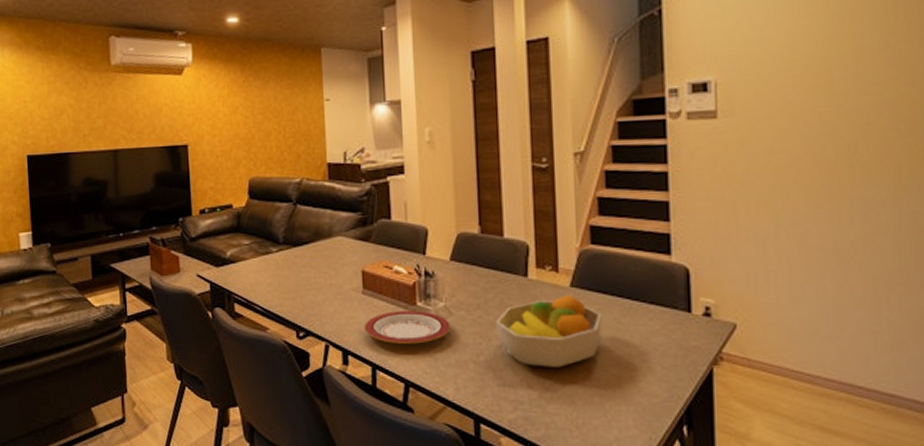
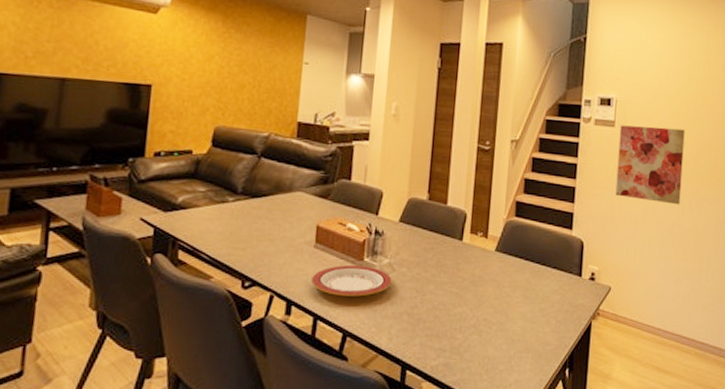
fruit bowl: present [495,294,602,369] -> none [430,257,517,321]
wall art: none [725,107,833,211] -> present [615,125,685,205]

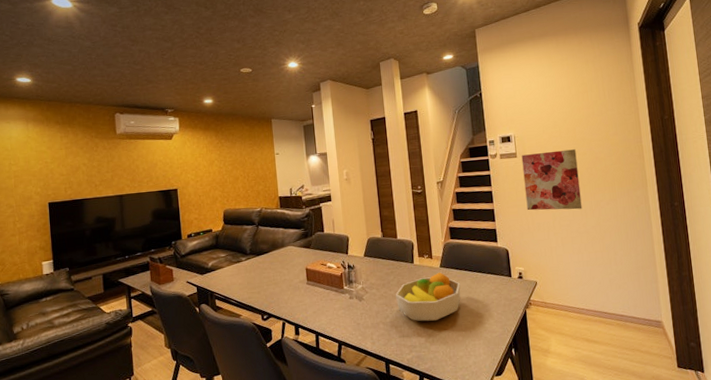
plate: present [311,264,392,297] -> none [309,292,367,317]
fruit bowl: none [430,257,517,321] -> present [395,272,461,322]

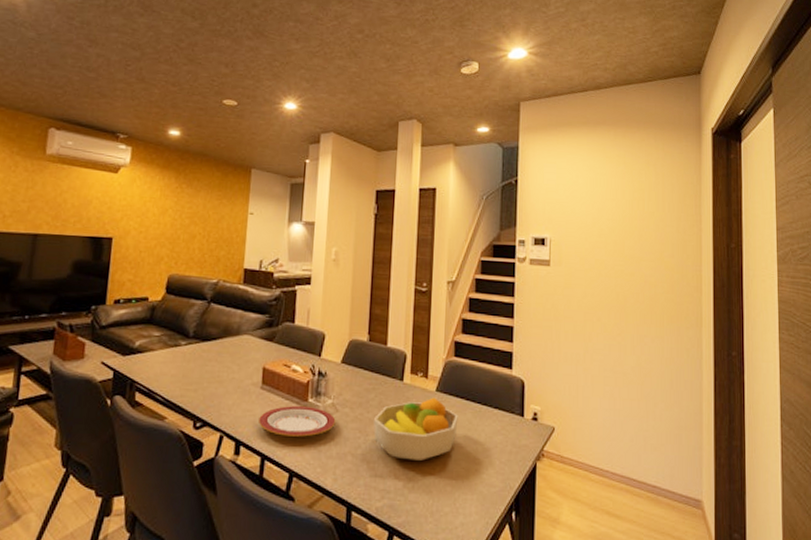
plate: none [309,292,367,317] -> present [259,405,336,437]
wall art: present [521,149,582,211] -> none [554,264,622,343]

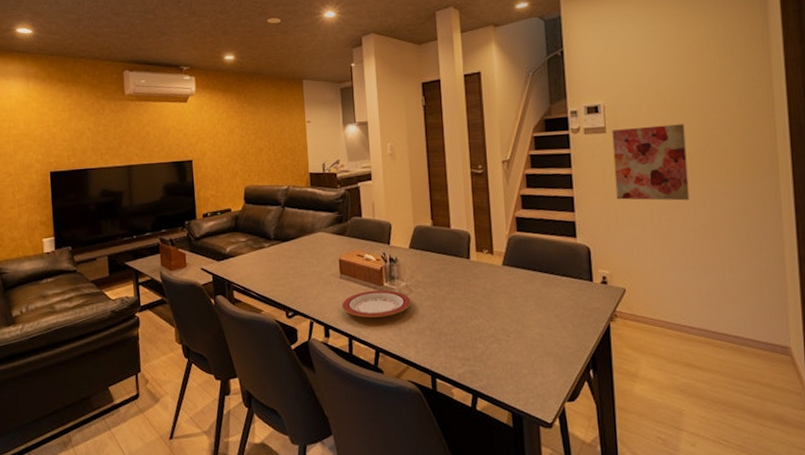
fruit bowl: present [373,397,458,462] -> none [445,271,527,331]
wall art: none [554,264,622,343] -> present [612,124,690,201]

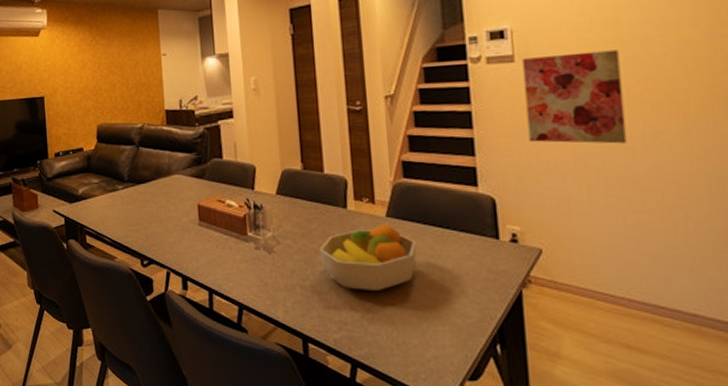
plate: present [342,289,411,318] -> none [201,239,279,270]
fruit bowl: none [445,271,527,331] -> present [318,223,417,292]

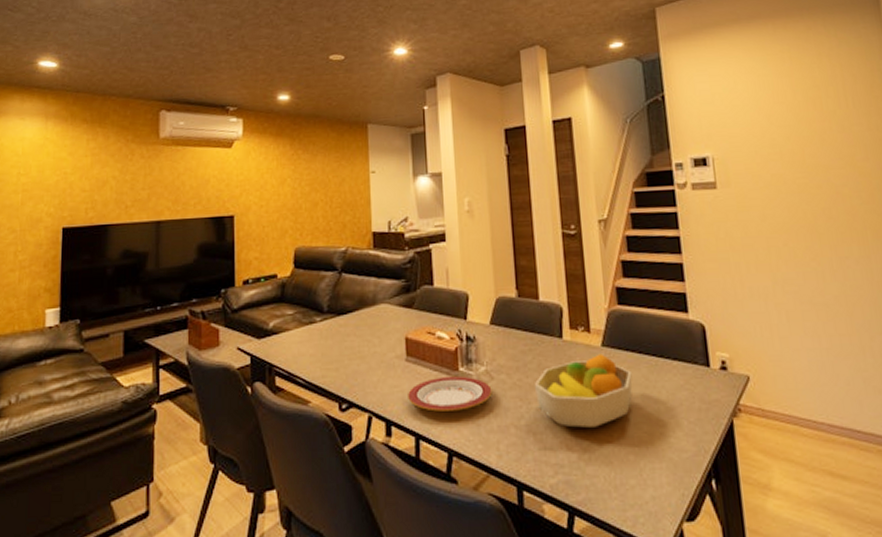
plate: none [201,239,279,270] -> present [408,375,492,412]
wall art: present [522,50,627,144] -> none [723,179,818,269]

